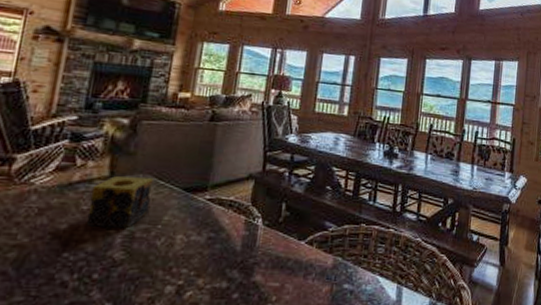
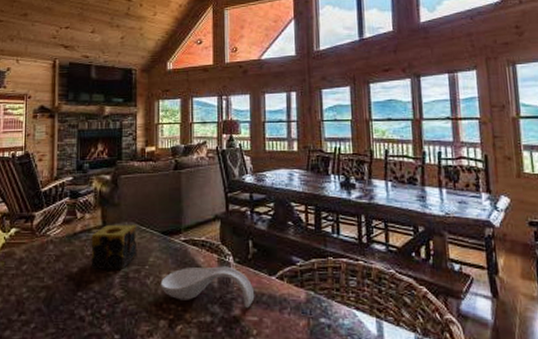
spoon rest: none [172,228,281,273] -> present [160,266,255,308]

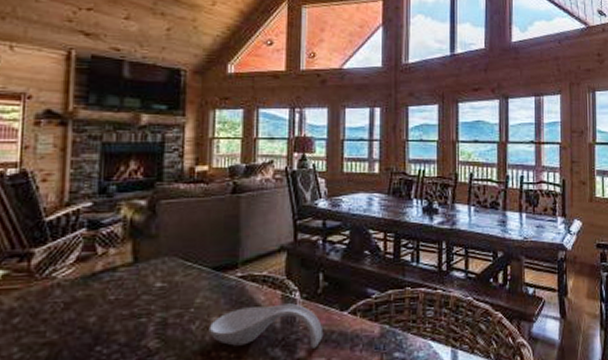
candle: present [91,225,138,269] -> none [115,260,180,317]

